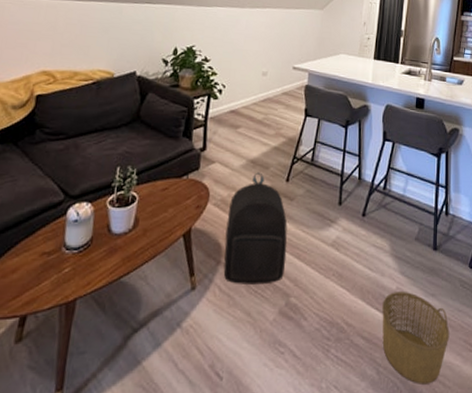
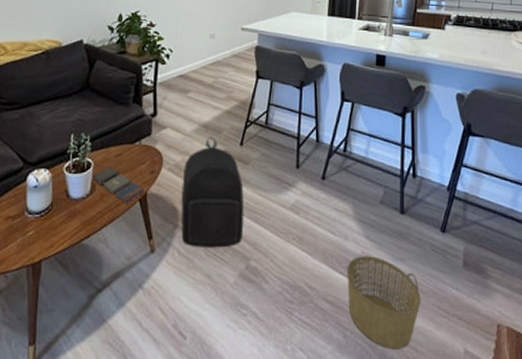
book set: none [136,201,189,240] -> present [92,166,144,204]

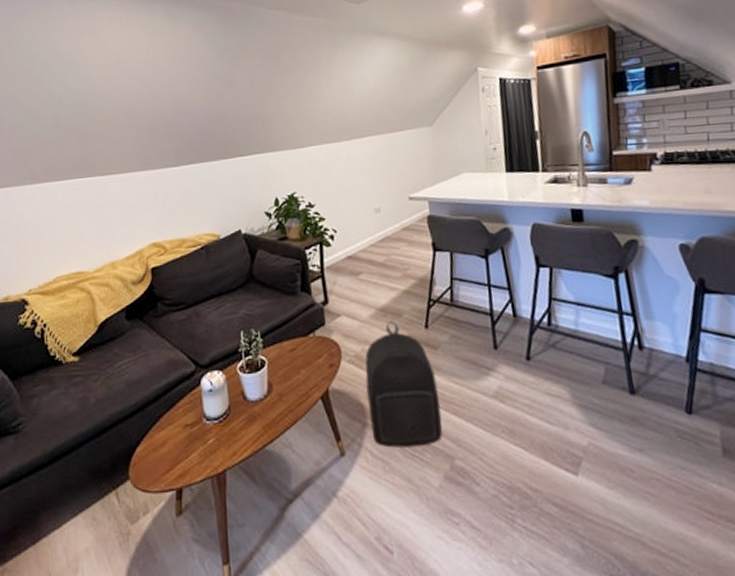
book set: present [92,166,144,204] -> none [268,363,325,403]
basket: present [347,256,421,349] -> none [573,447,675,561]

